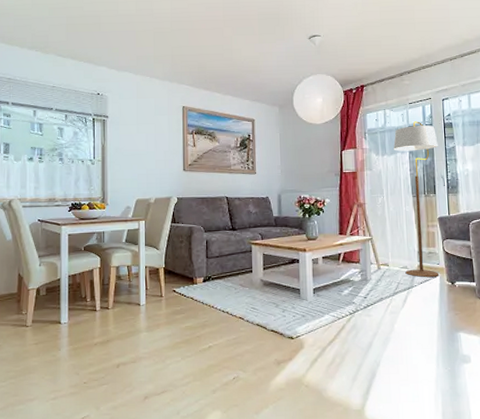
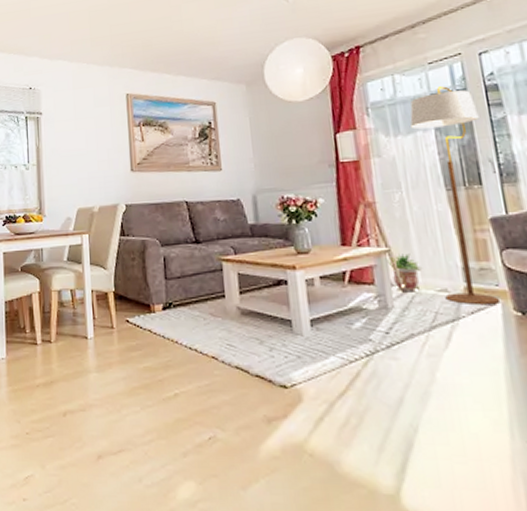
potted plant: none [370,241,393,268] -> present [387,253,423,291]

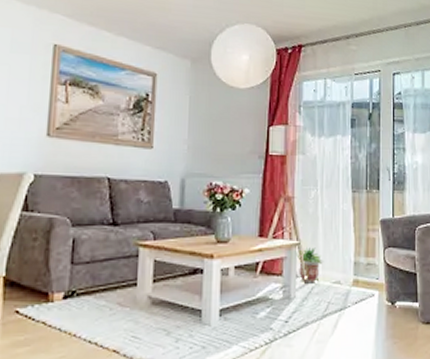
floor lamp: present [410,86,501,306] -> none [333,97,385,296]

